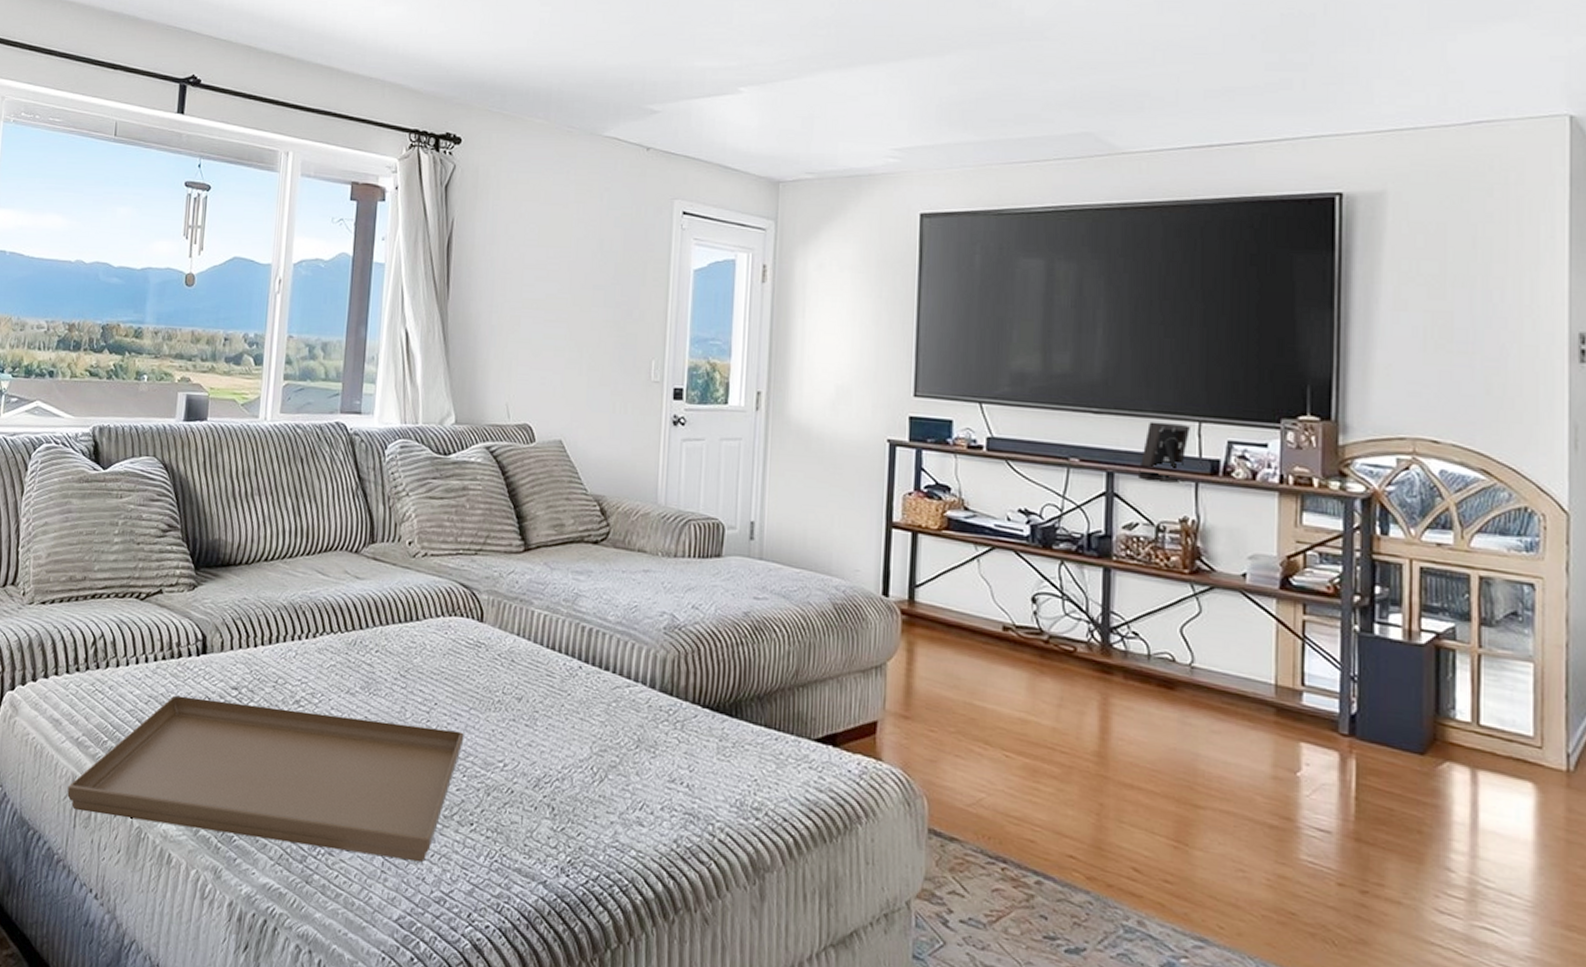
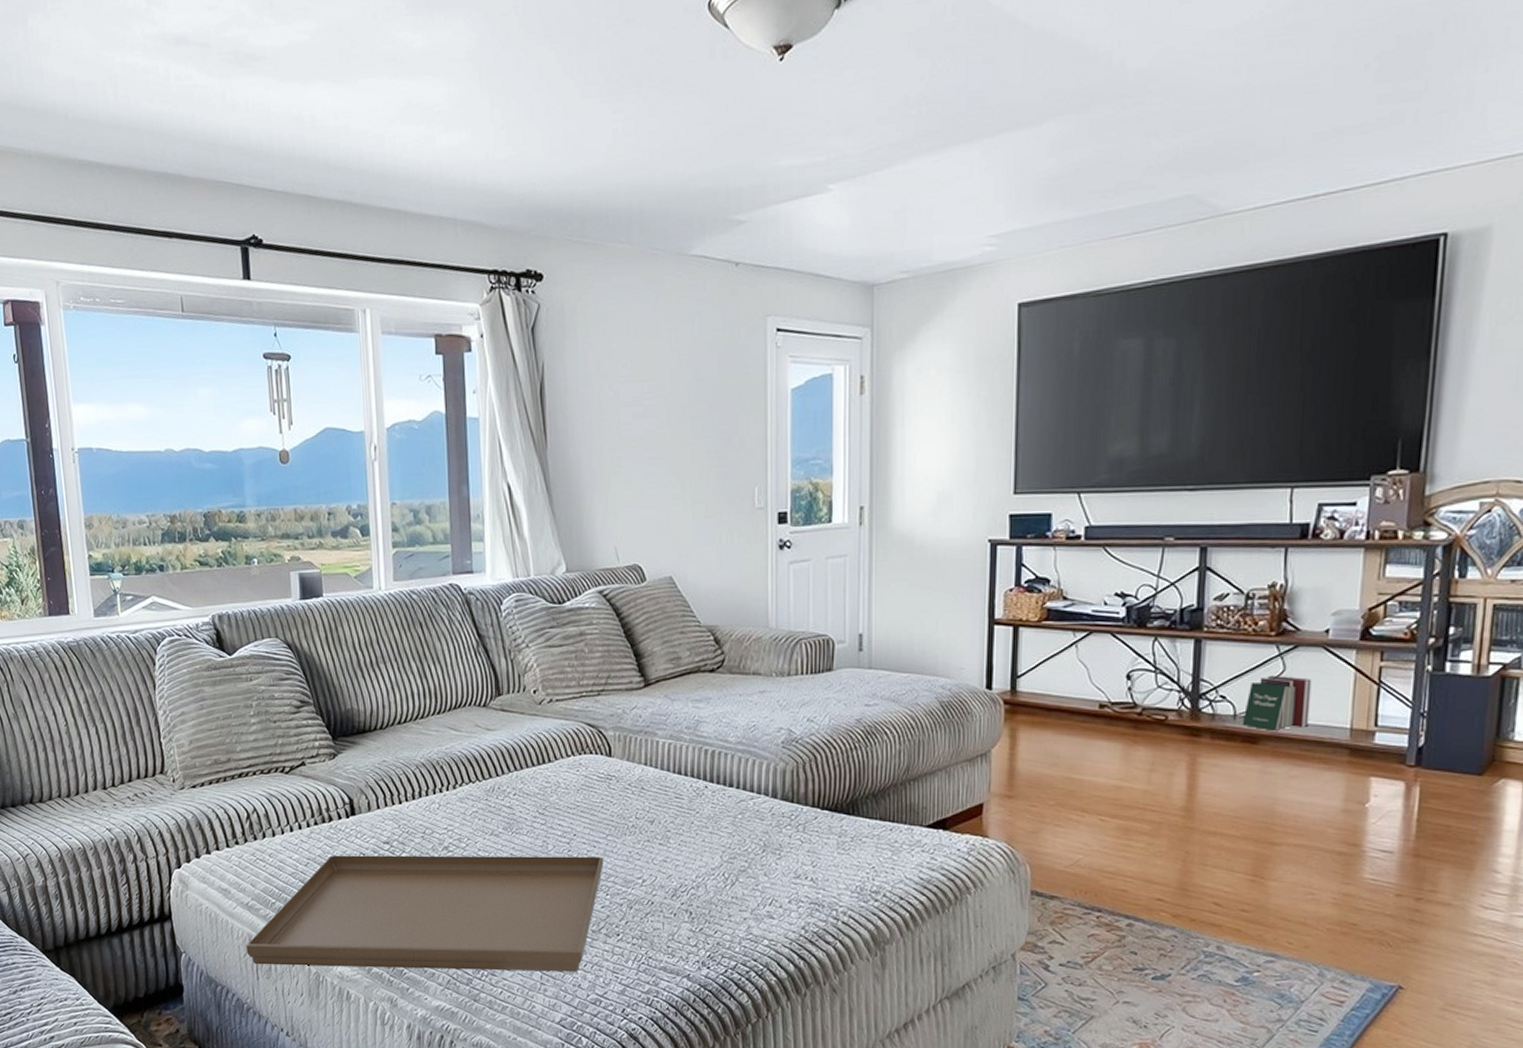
picture frame: present [1139,421,1190,483] -> none [1231,491,1282,551]
books: none [1157,617,1230,678] -> present [1242,676,1312,730]

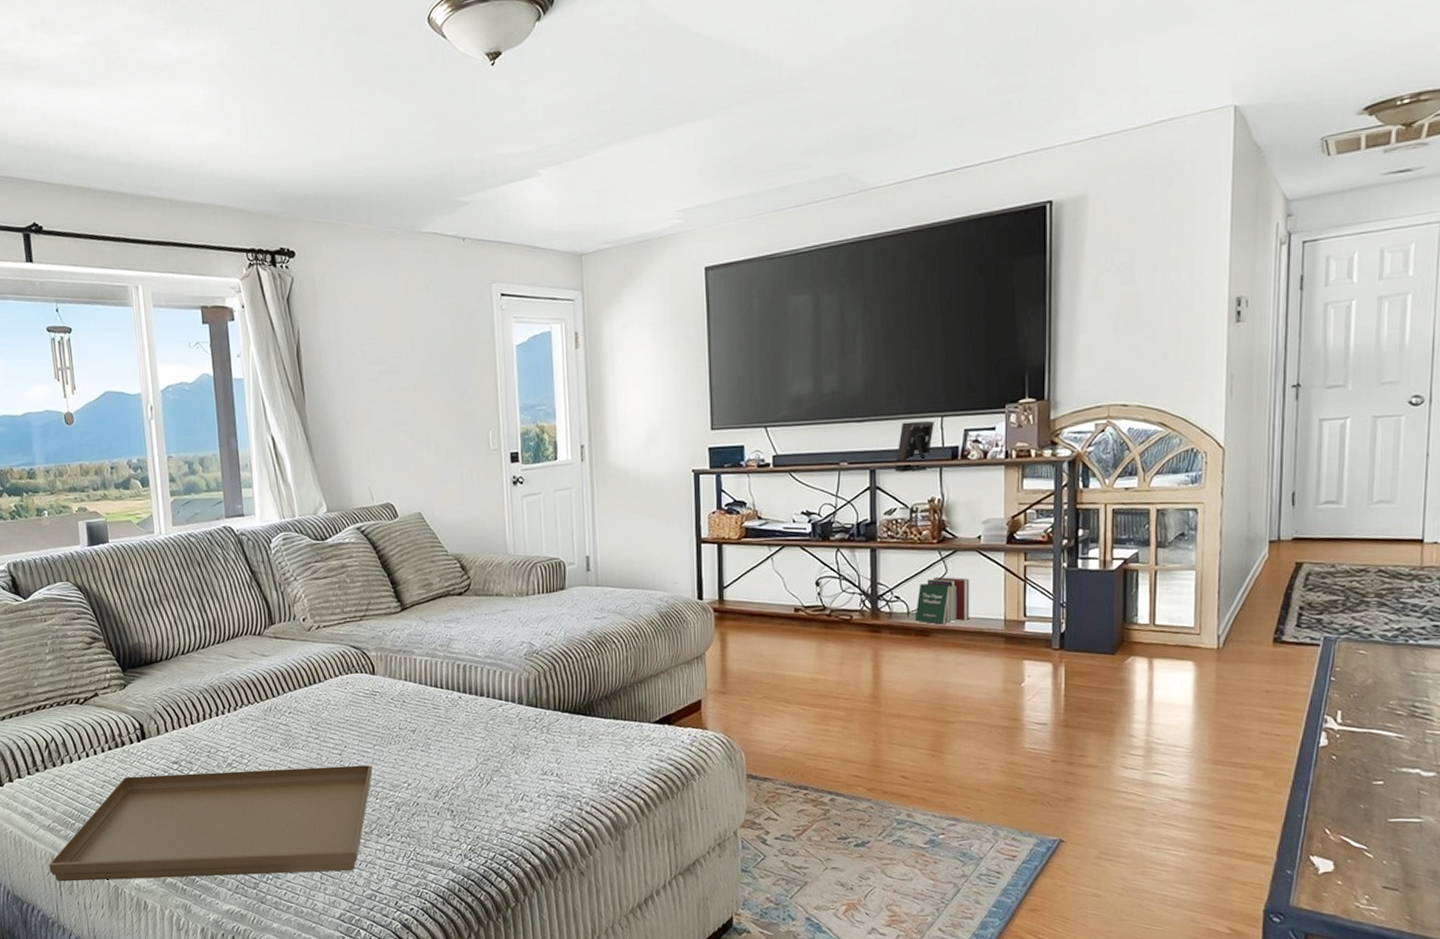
picture frame: none [1231,491,1282,551] -> present [895,420,934,472]

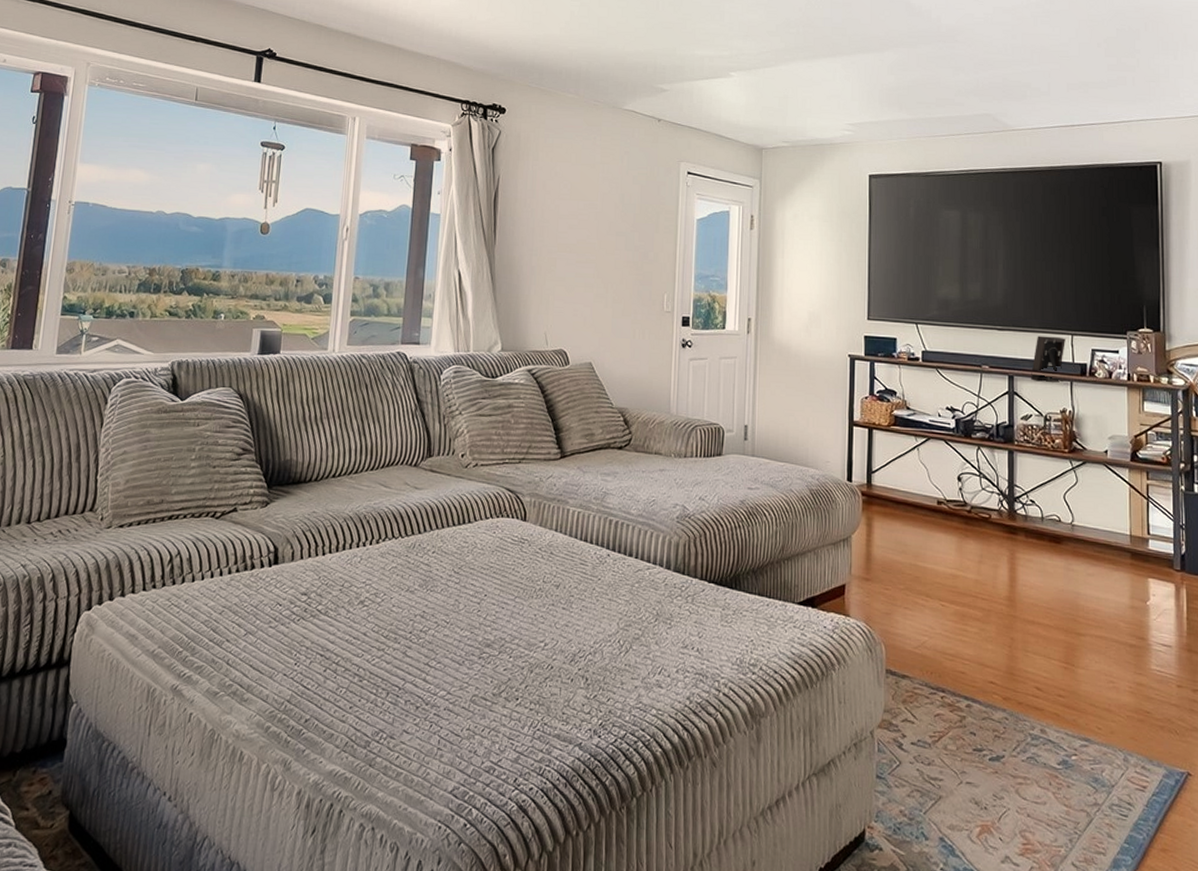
serving tray: present [49,765,373,882] -> none [142,604,511,737]
books: present [914,577,970,624] -> none [1048,486,1099,533]

